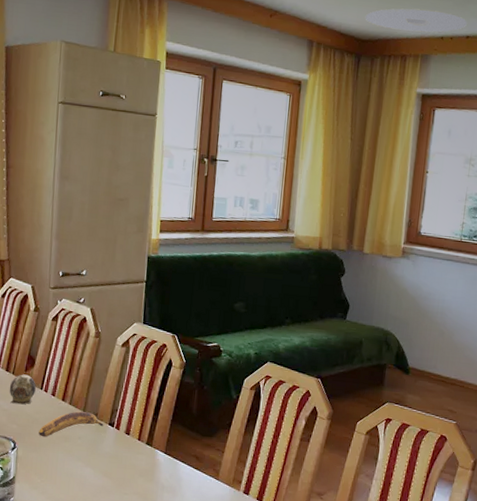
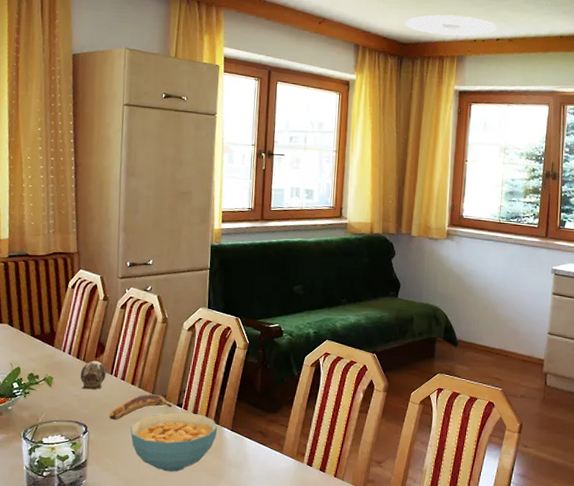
cereal bowl: none [59,431,151,494] -> present [130,412,218,472]

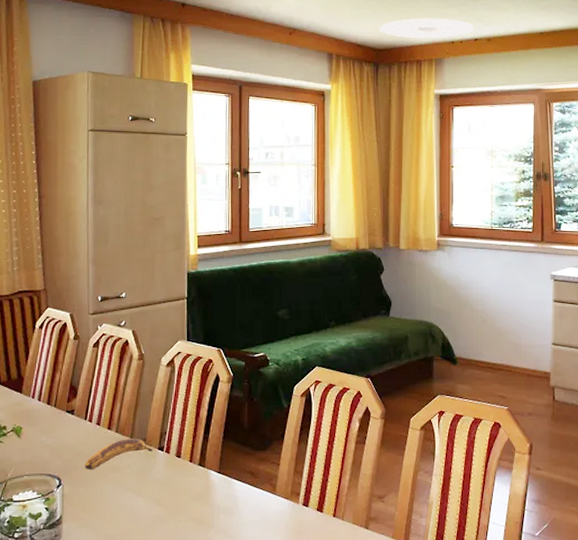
decorative egg: present [80,360,106,390] -> none [51,406,79,438]
cereal bowl: present [130,412,218,472] -> none [108,456,204,524]

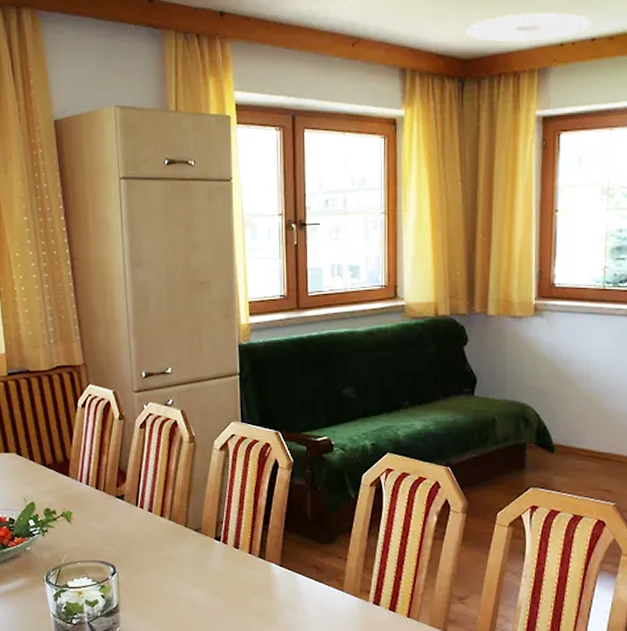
banana: present [85,439,153,470] -> none [139,527,209,559]

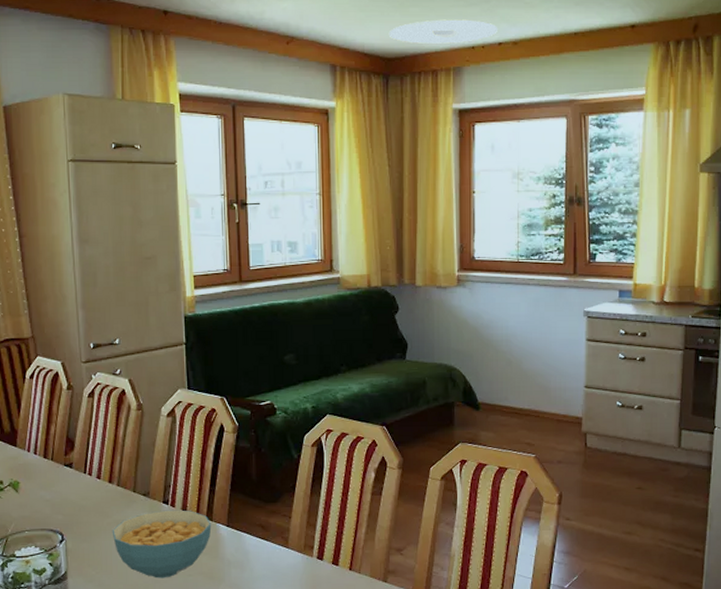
cereal bowl: none [163,547,264,616] -> present [112,510,212,579]

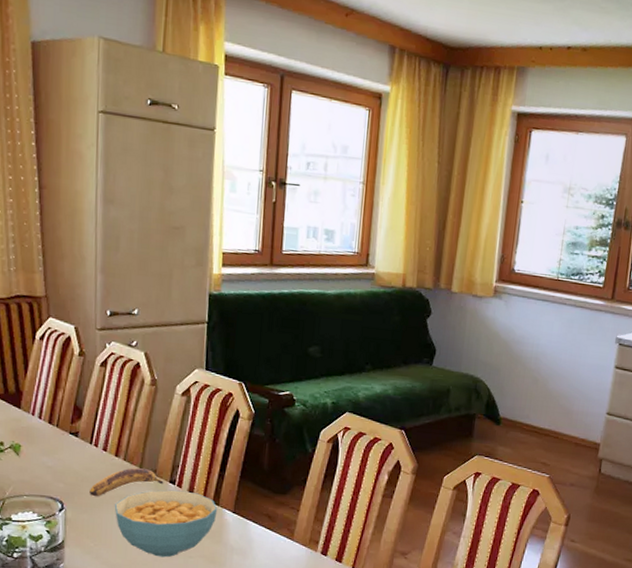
banana: none [87,492,157,525] -> present [89,468,164,497]
ceiling light: present [388,19,497,45] -> none [454,11,568,42]

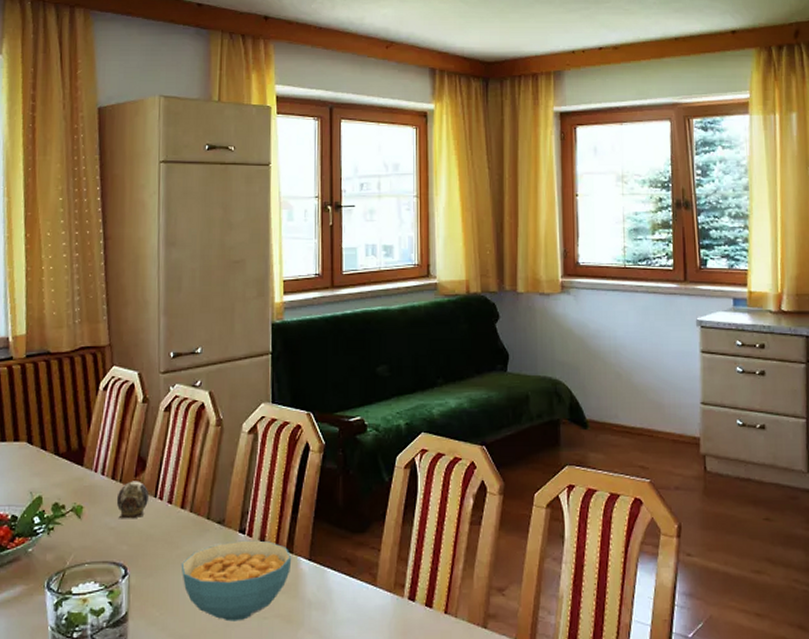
decorative egg: none [53,427,84,461] -> present [116,481,148,519]
banana: present [89,468,164,497] -> none [154,519,233,557]

